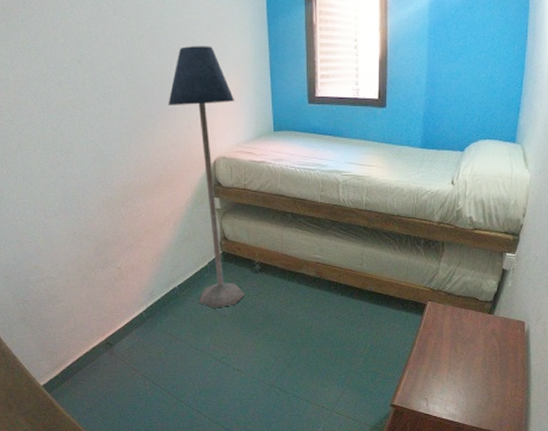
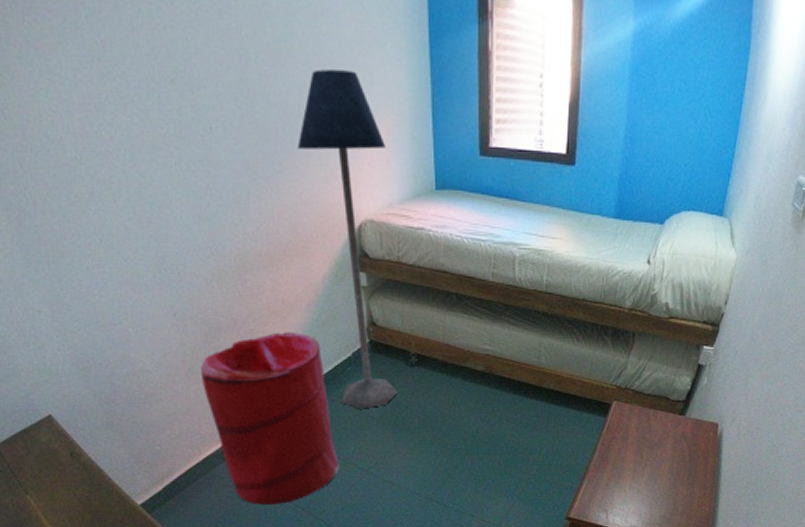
laundry hamper: none [91,246,198,387] -> present [200,332,339,505]

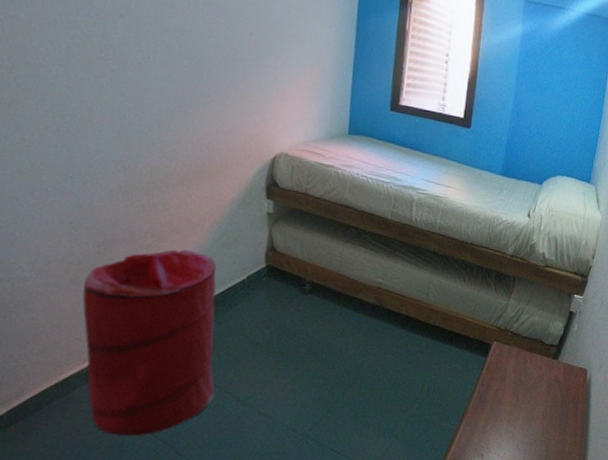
floor lamp: present [297,69,398,409] -> none [227,24,309,334]

